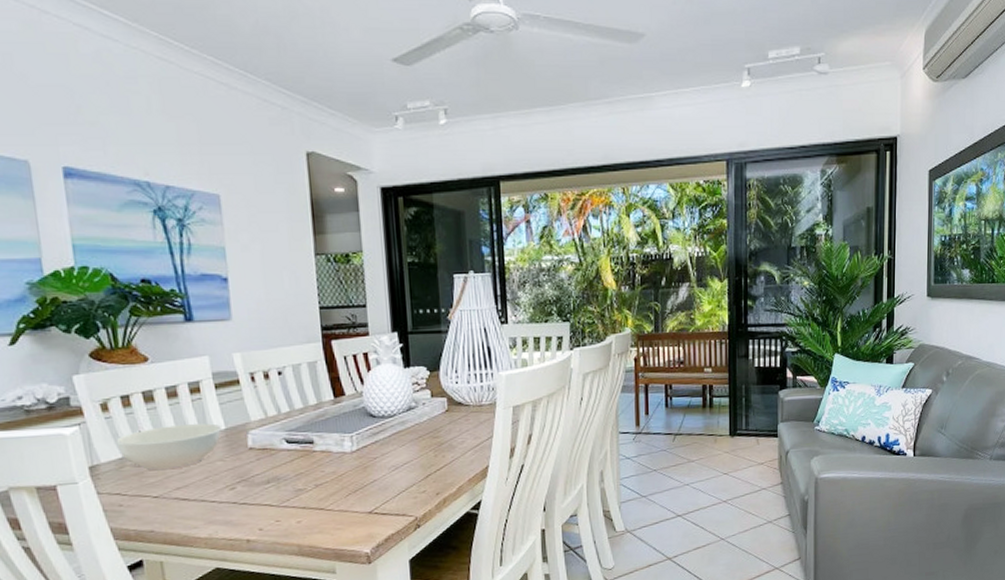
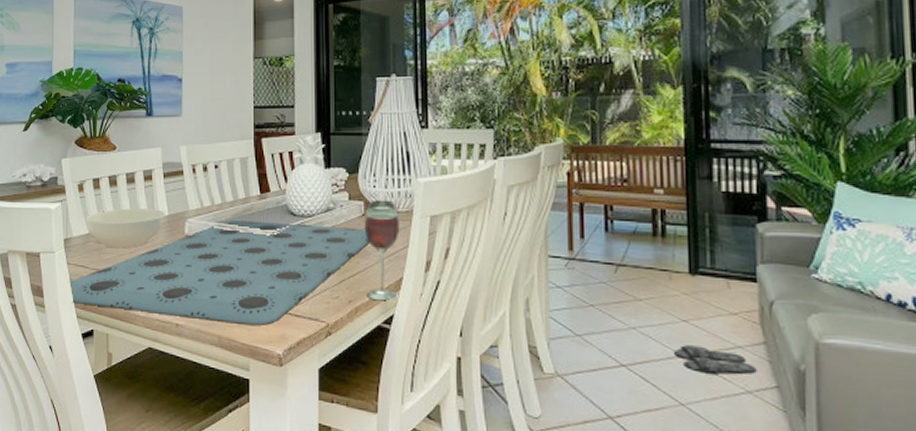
placemat: none [101,423,455,536] -> present [68,220,370,326]
wineglass: none [448,394,484,490] -> present [364,200,400,301]
slippers: none [718,492,776,513] -> present [674,345,757,374]

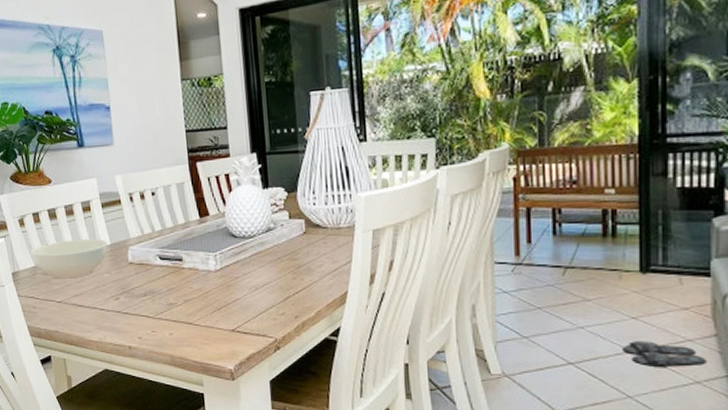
placemat: present [68,220,370,326] -> none [21,245,313,345]
wineglass: present [364,200,400,301] -> none [305,216,343,315]

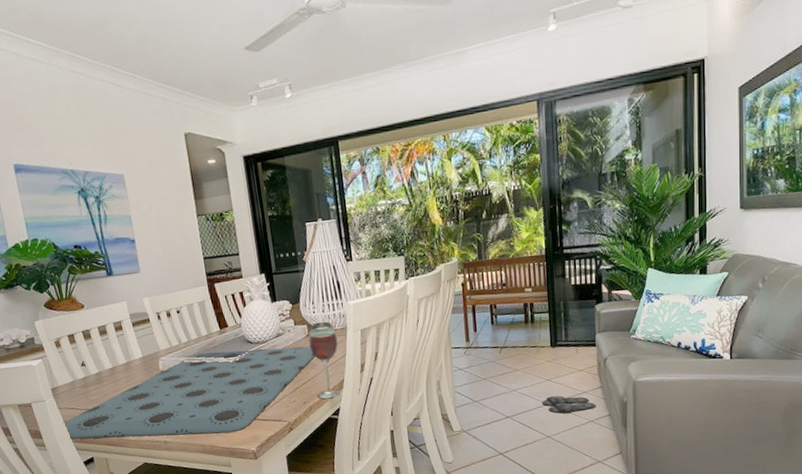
placemat: none [21,245,313,345] -> present [62,346,316,440]
bowl: present [30,239,108,279] -> none [67,353,140,391]
wineglass: none [305,216,343,315] -> present [308,321,341,399]

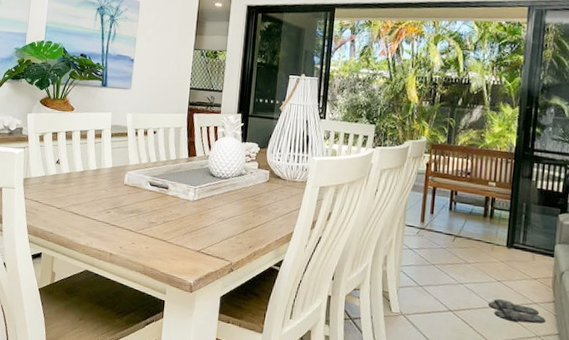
placemat: present [62,346,316,440] -> none [24,176,271,260]
wineglass: present [308,321,341,399] -> none [264,170,296,249]

